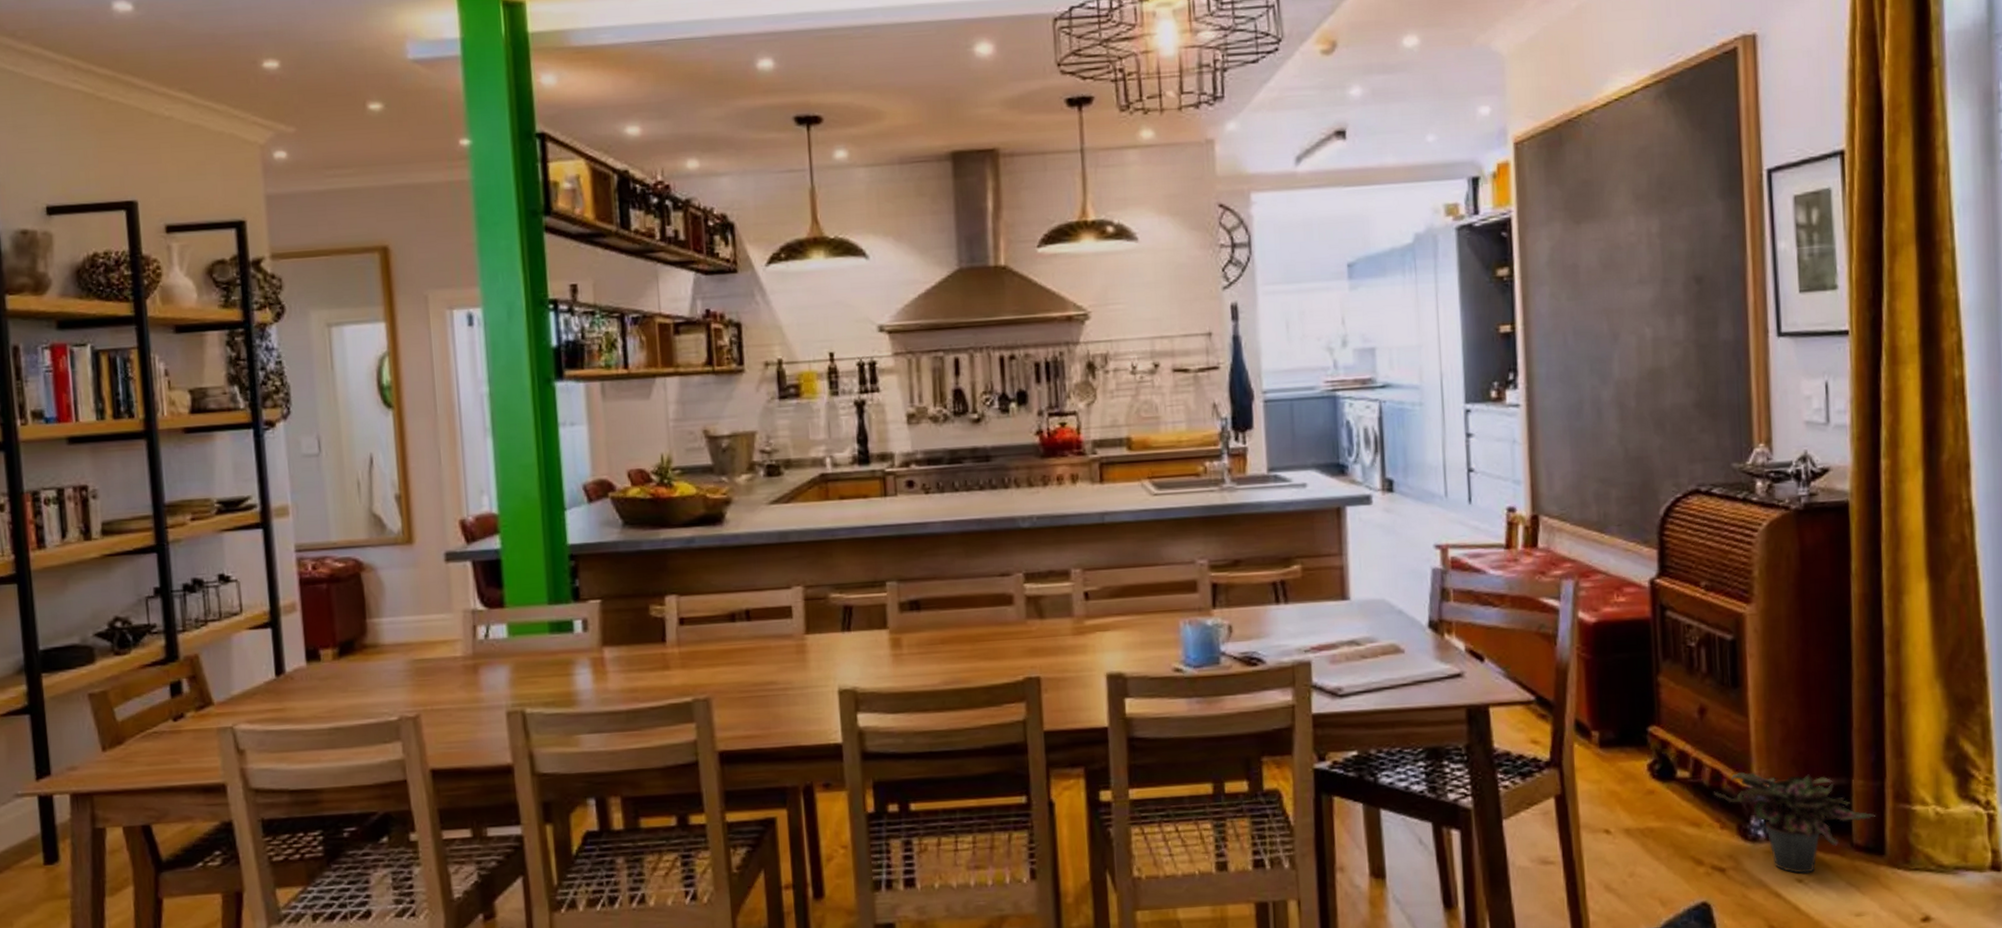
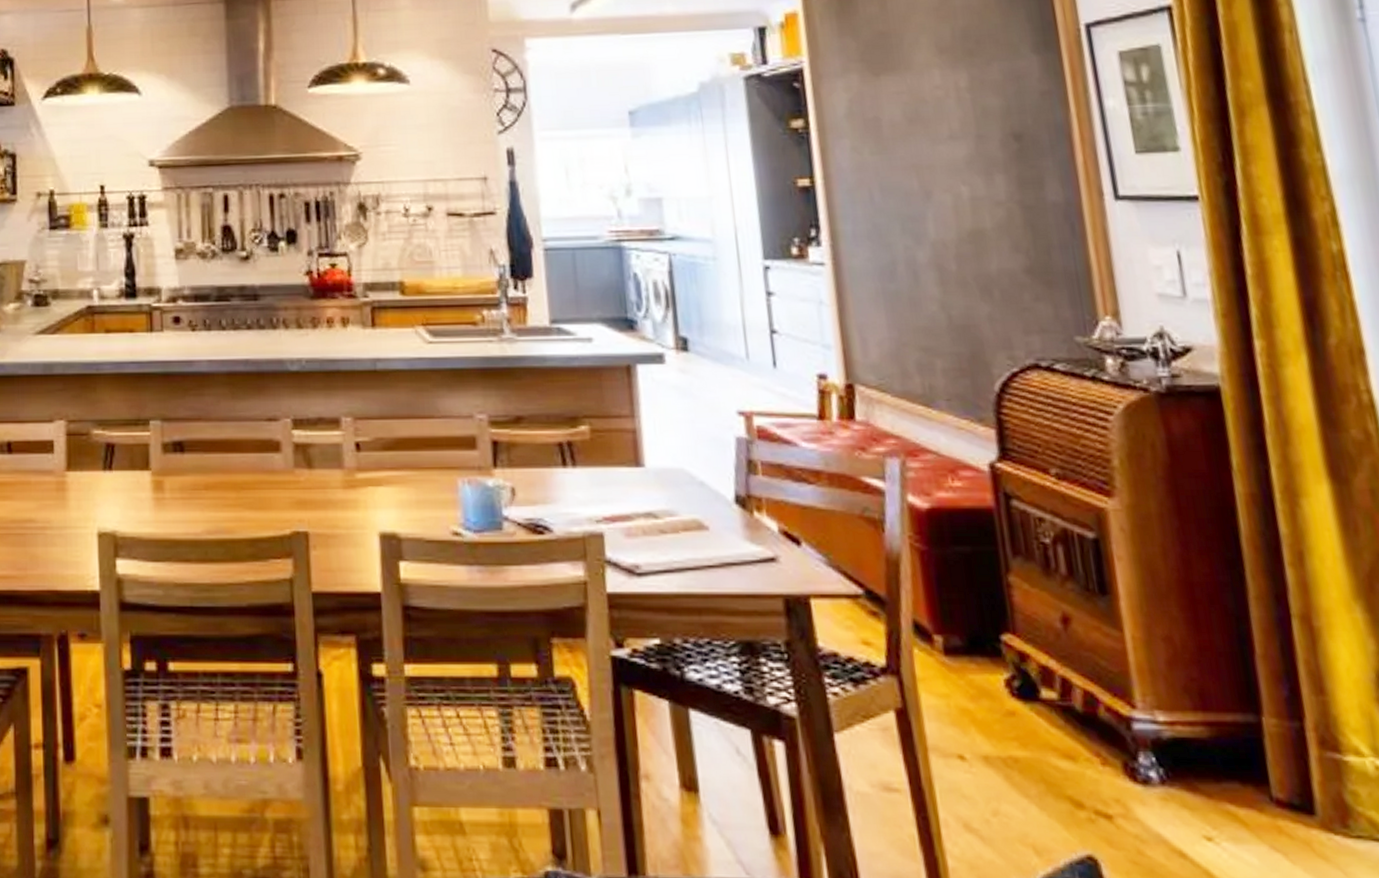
potted plant: present [1713,771,1875,874] -> none [1088,697,1297,831]

